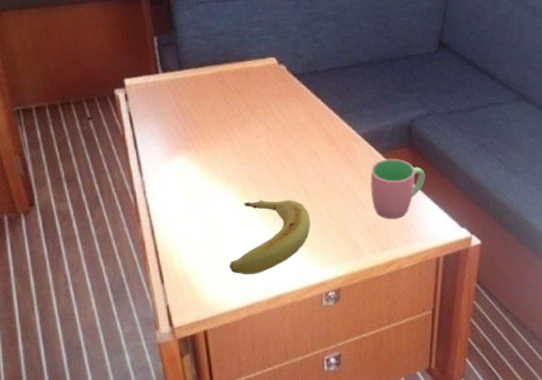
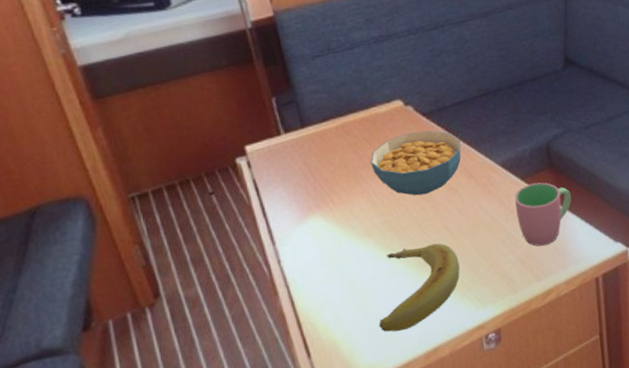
cereal bowl: none [239,91,328,153] -> present [370,130,461,196]

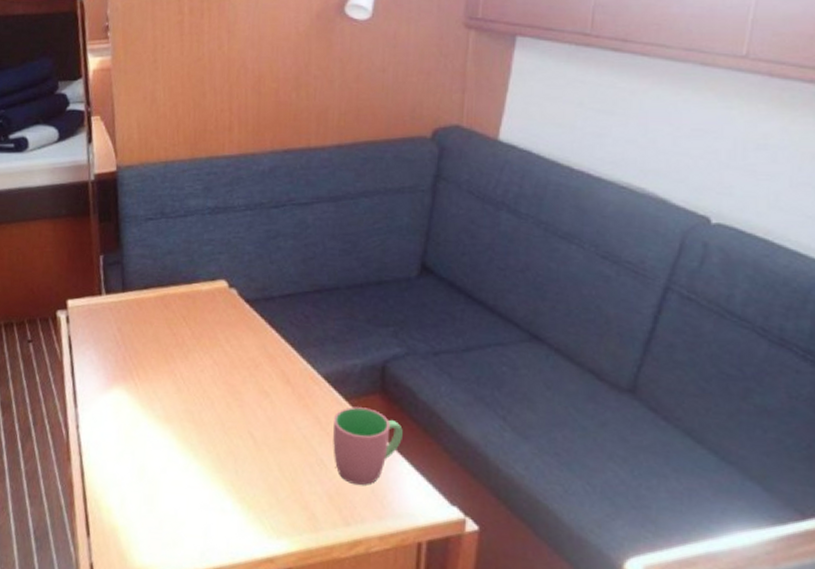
cereal bowl: present [370,130,461,196] -> none [183,318,283,392]
banana: present [378,243,460,333] -> none [161,445,258,538]

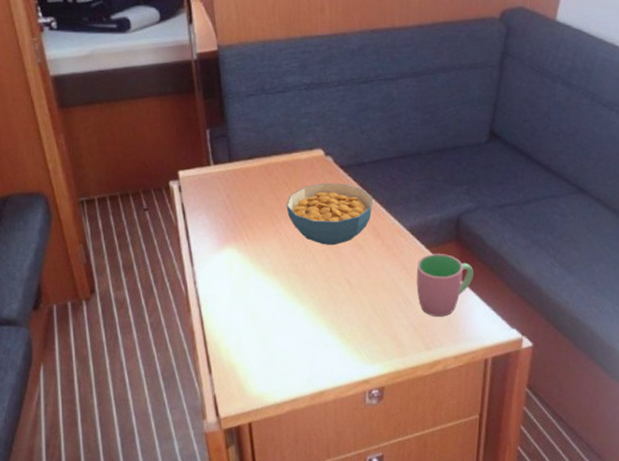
cereal bowl: none [183,318,283,392] -> present [286,183,374,246]

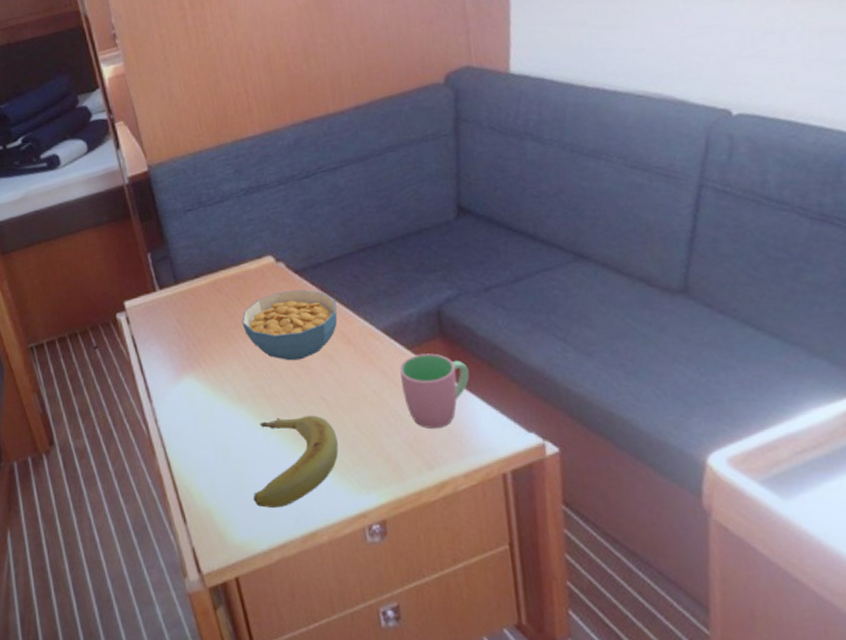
banana: none [273,292,355,369] -> present [253,415,339,509]

